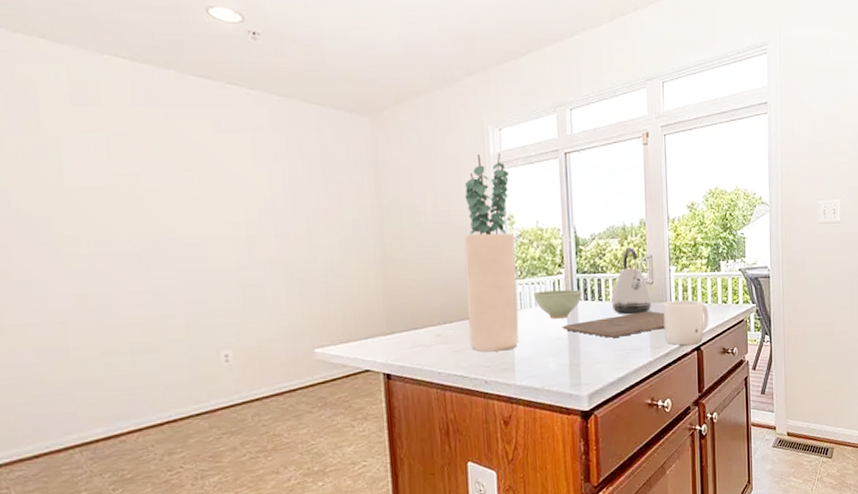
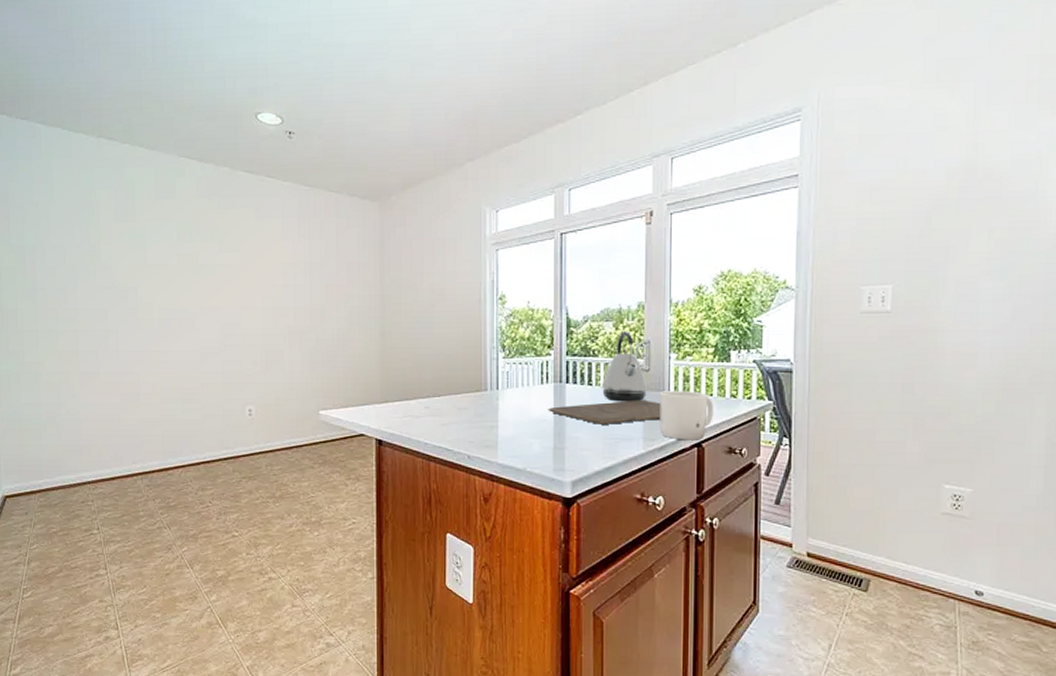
vase: present [463,153,519,352] -> none [455,234,506,428]
bowl: present [533,289,583,319] -> none [520,371,572,400]

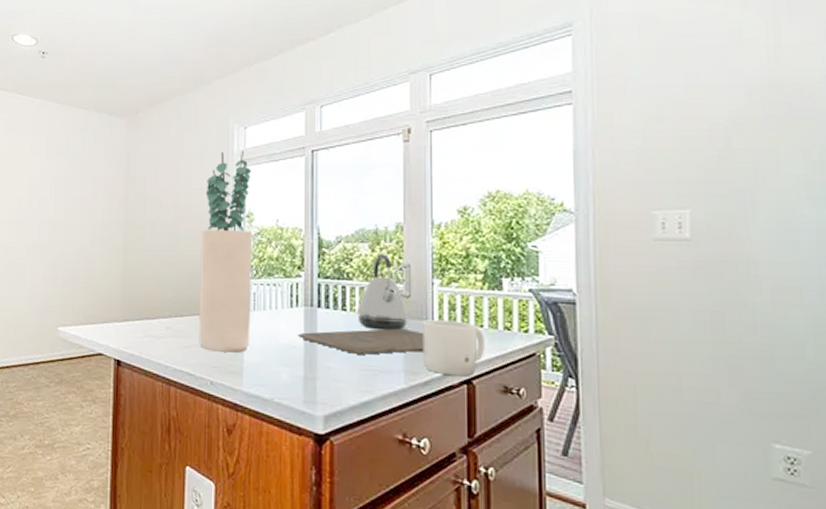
vase: none [455,234,506,428] -> present [199,150,253,353]

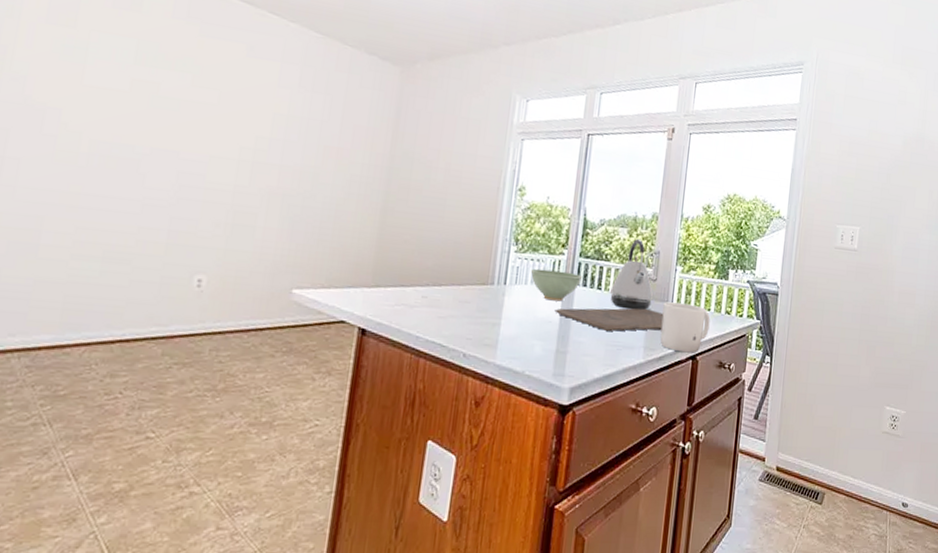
vase: present [199,150,253,353] -> none [455,121,528,325]
bowl: none [267,293,324,326] -> present [530,268,583,302]

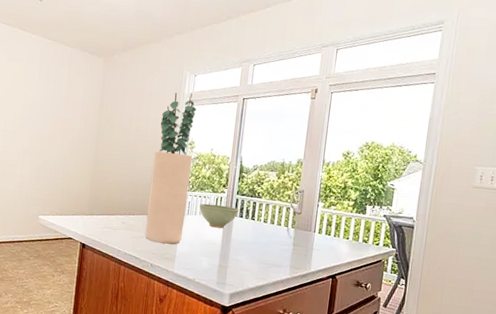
vase: none [455,121,528,325] -> present [145,93,196,245]
cutting board: present [554,308,664,332] -> none [217,233,307,253]
kettle: present [609,238,654,311] -> none [261,180,299,237]
mug: present [660,302,711,353] -> none [304,231,349,273]

